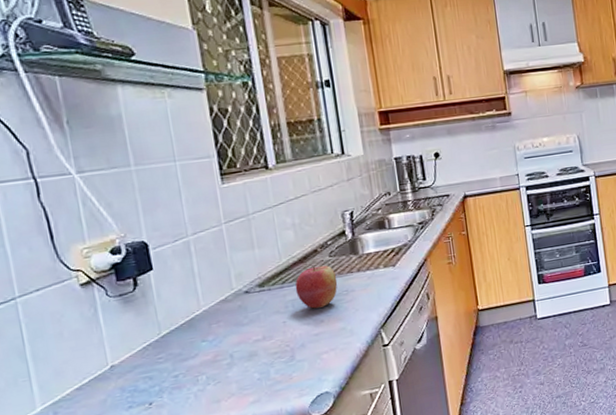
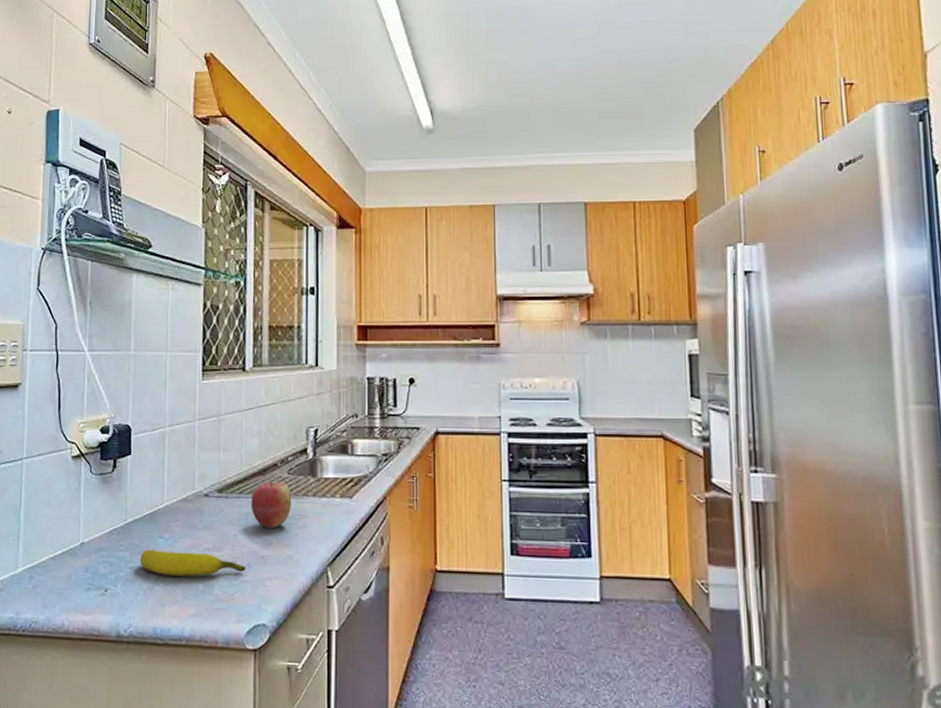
banana: none [184,344,301,375] -> present [140,549,247,577]

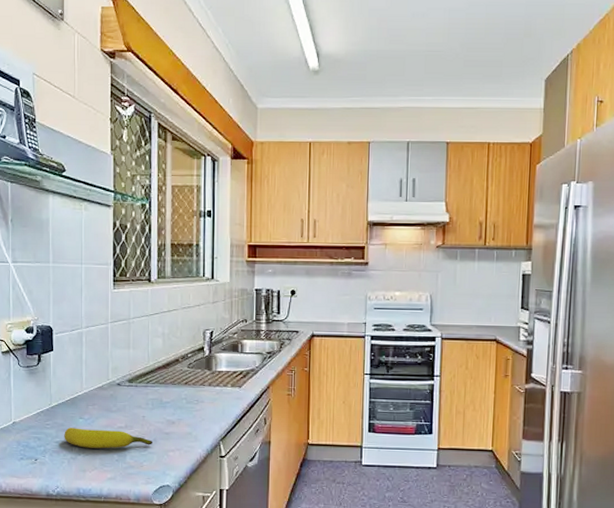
apple: present [250,481,292,528] -> none [156,374,191,411]

